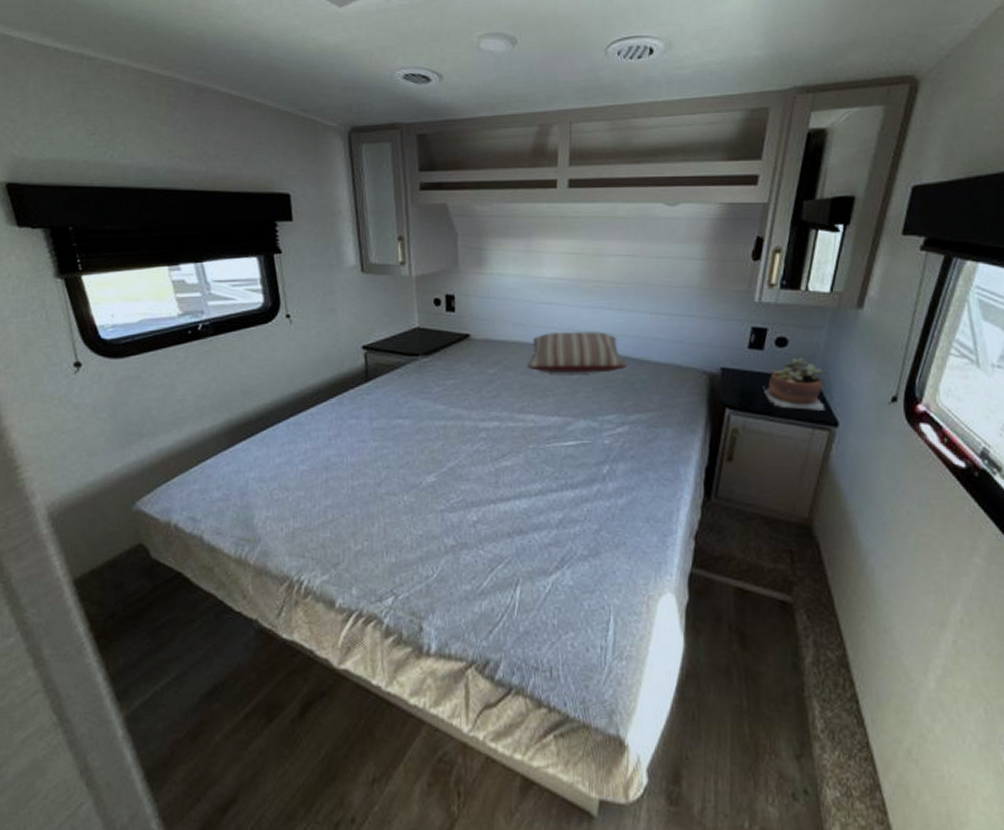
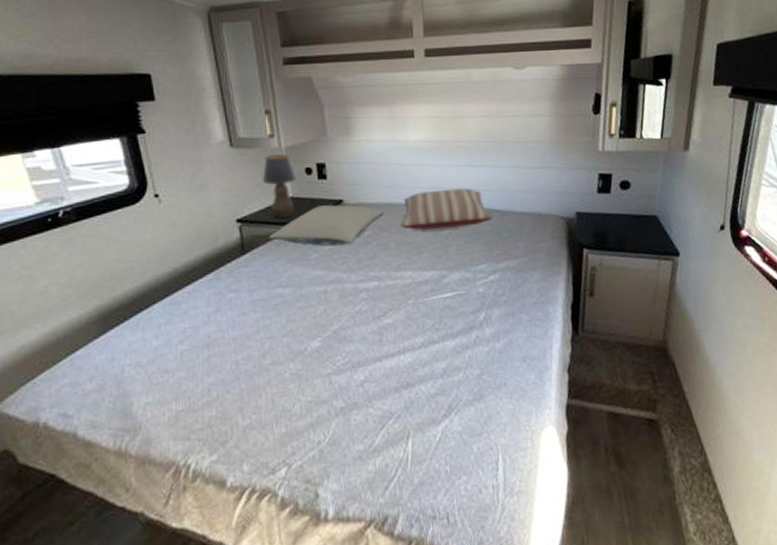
table lamp: none [390,283,425,350] -> present [262,154,297,220]
pillow: none [392,339,512,382] -> present [268,205,385,247]
succulent plant: present [762,358,826,411] -> none [613,198,668,244]

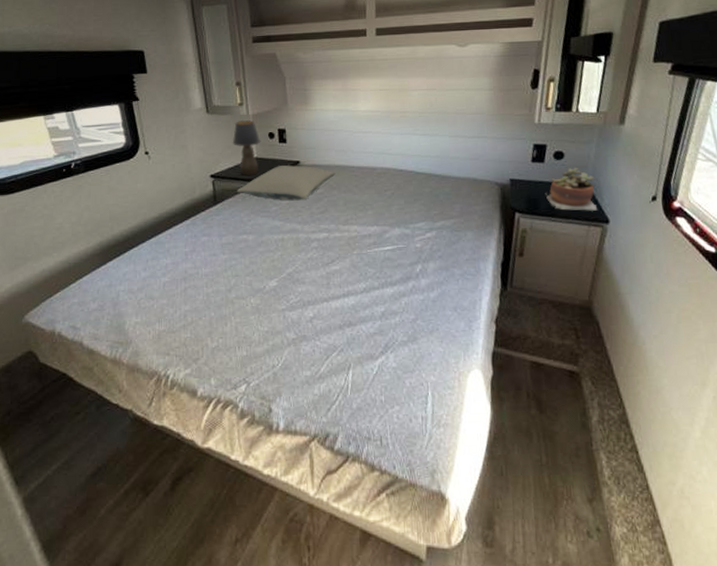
pillow: present [401,188,493,230] -> none [349,154,432,190]
succulent plant: none [613,198,668,244] -> present [545,168,598,211]

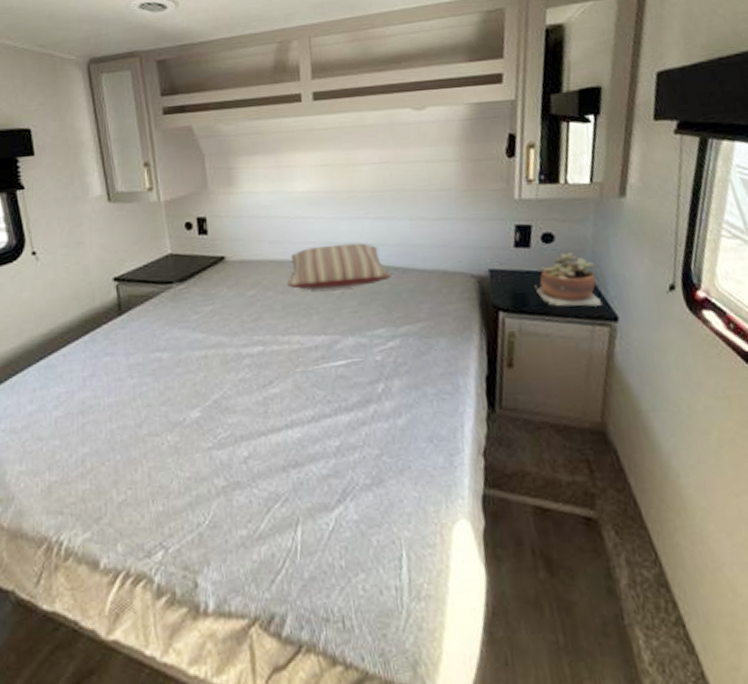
table lamp: present [232,120,261,176] -> none [140,208,176,278]
pillow: present [236,165,336,201] -> none [146,262,270,307]
pillow: none [349,154,432,190] -> present [288,243,392,290]

